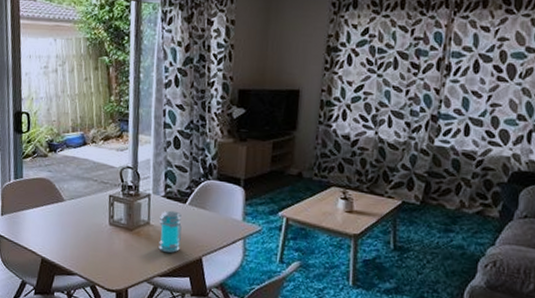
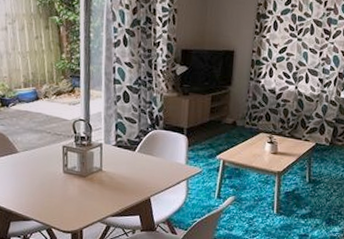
jar: present [158,210,182,253] -> none [111,157,132,195]

